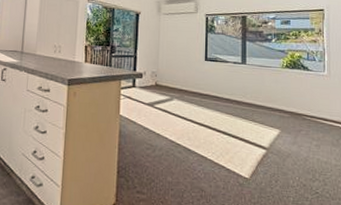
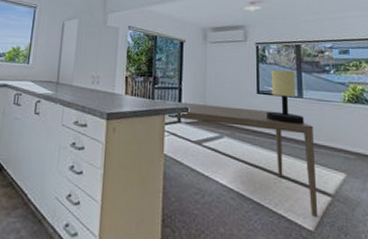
dining table: none [112,67,255,167] -> present [155,100,319,217]
table lamp: none [213,39,246,88] -> present [267,69,304,124]

